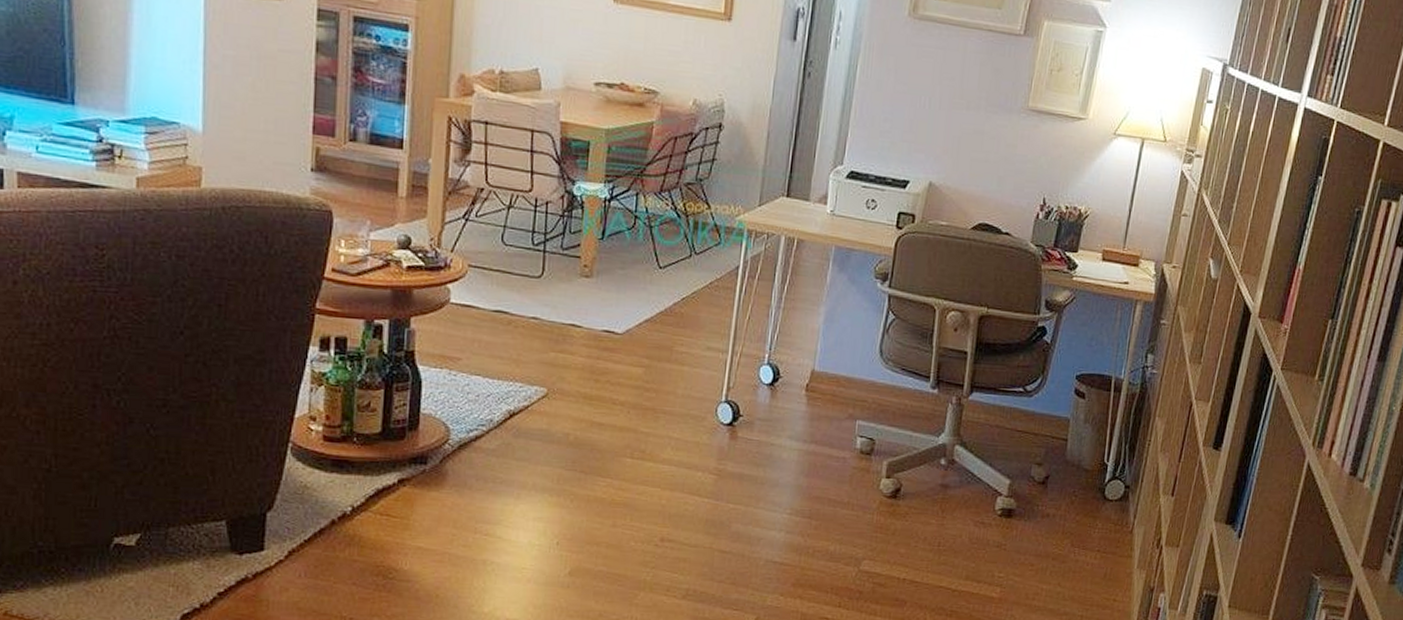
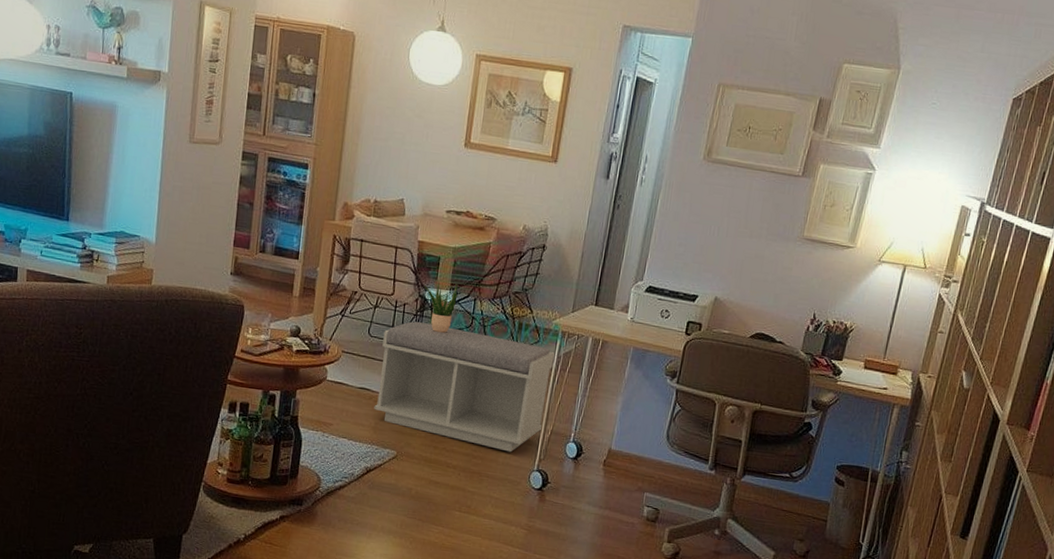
bench: none [514,224,740,381] -> present [374,321,555,452]
potted plant: none [570,172,616,237] -> present [423,281,459,333]

